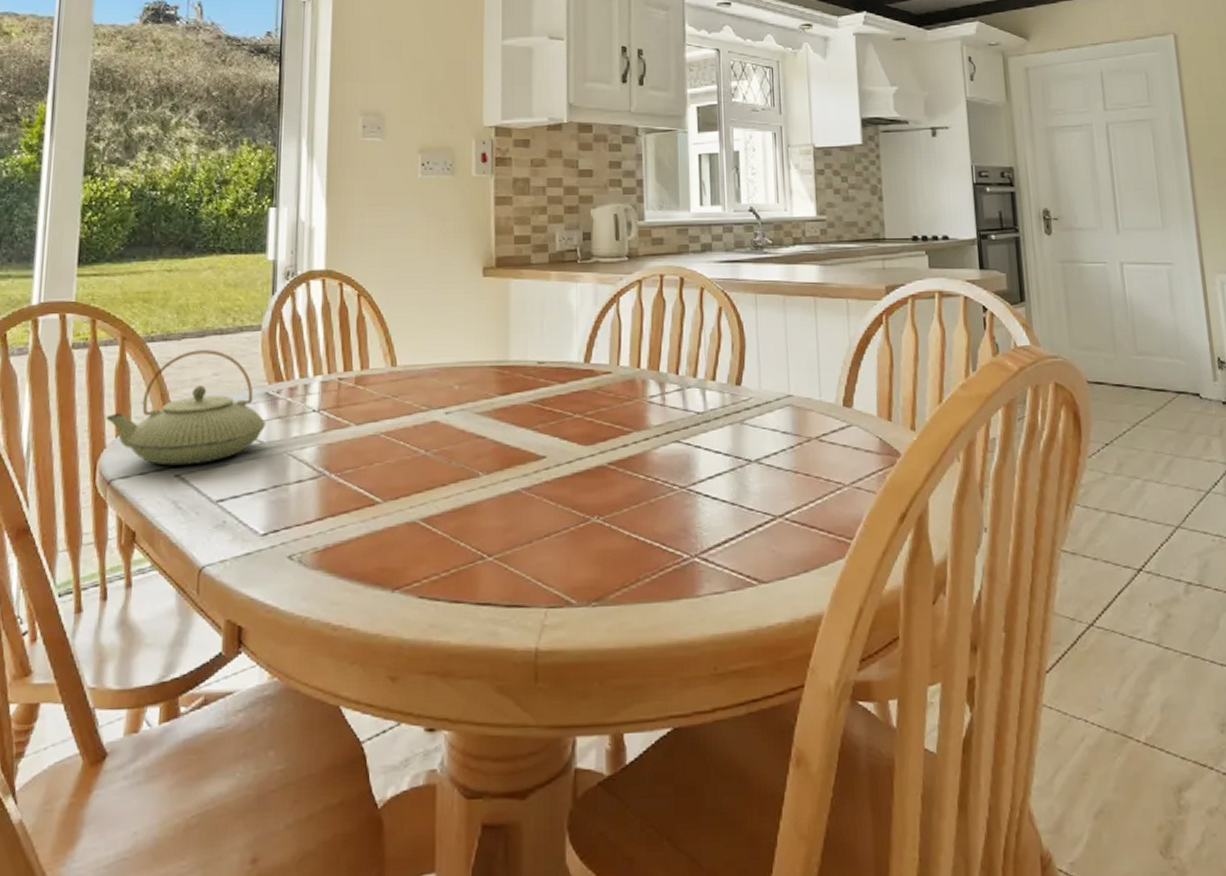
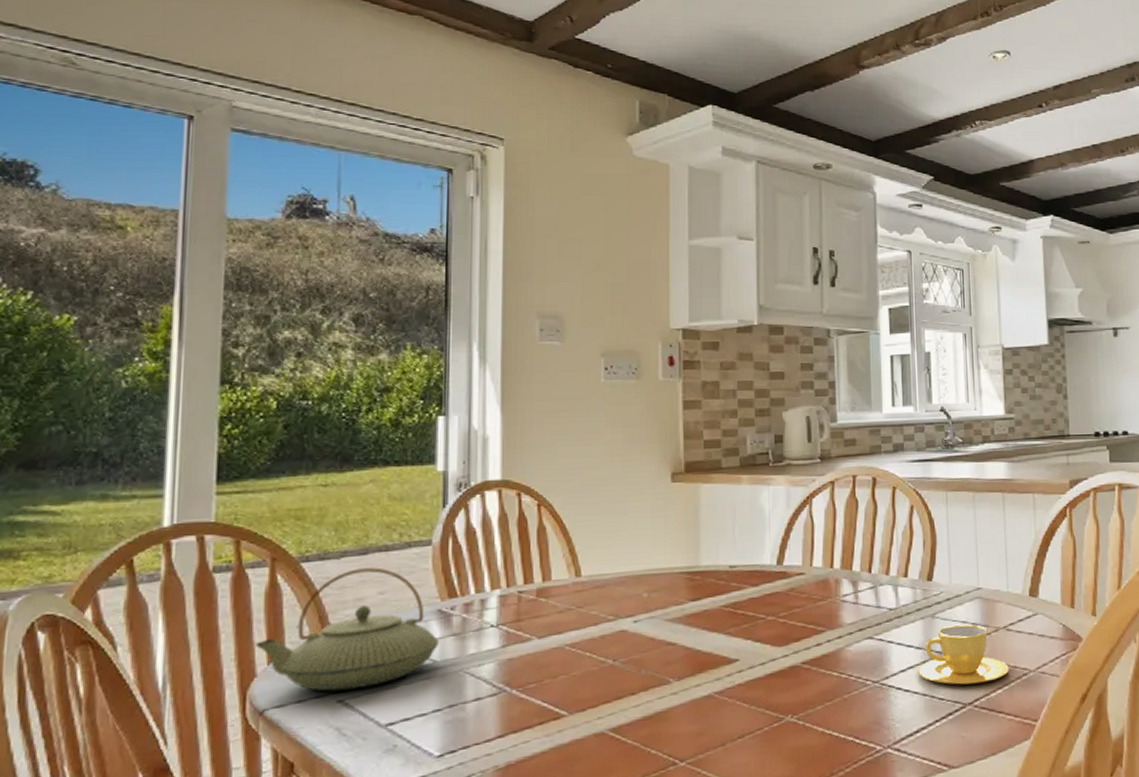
cup: none [726,432,822,496] -> present [918,624,1009,685]

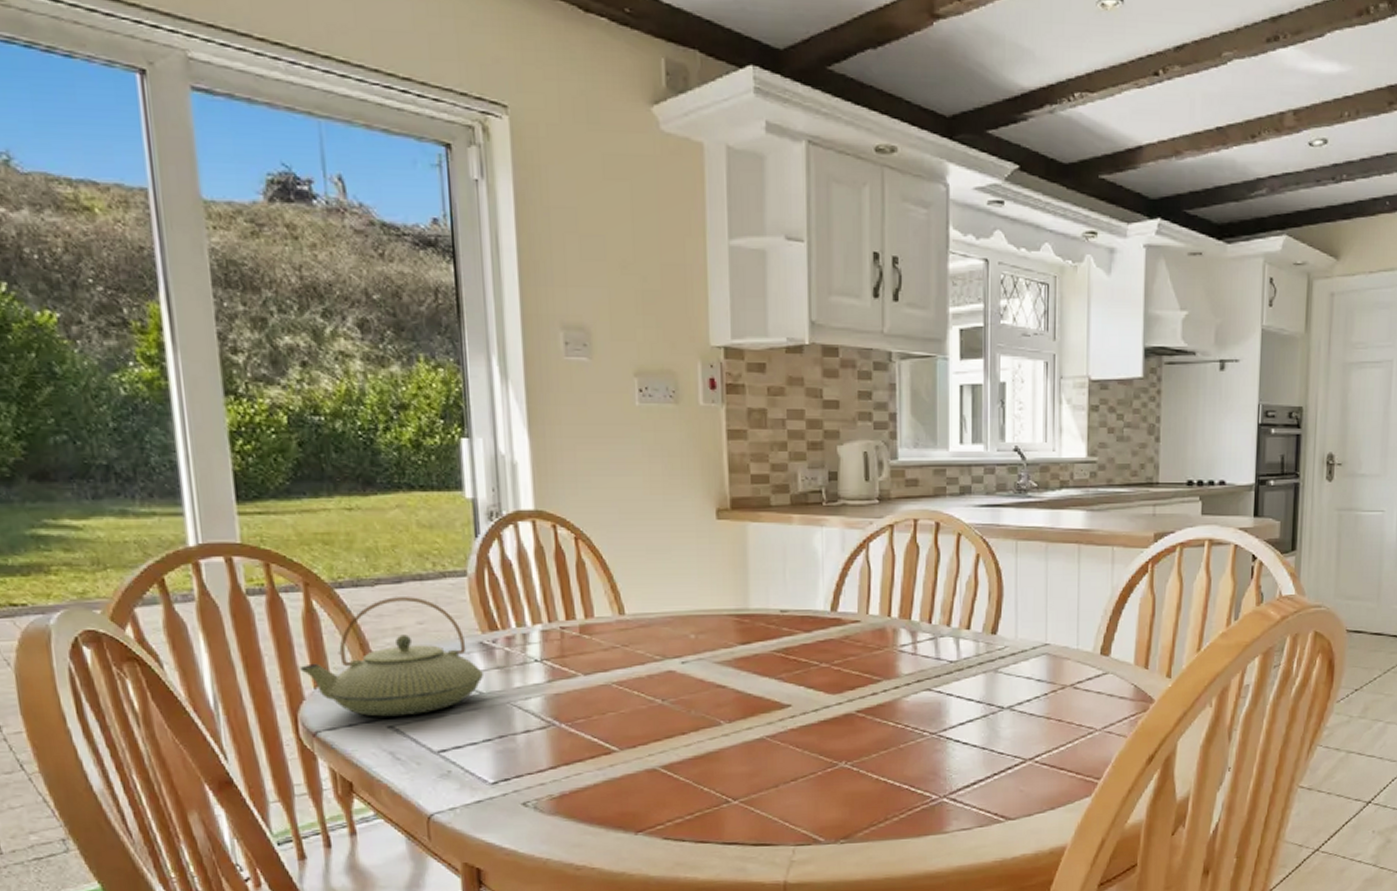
cup: present [918,624,1009,685] -> none [978,680,1074,740]

